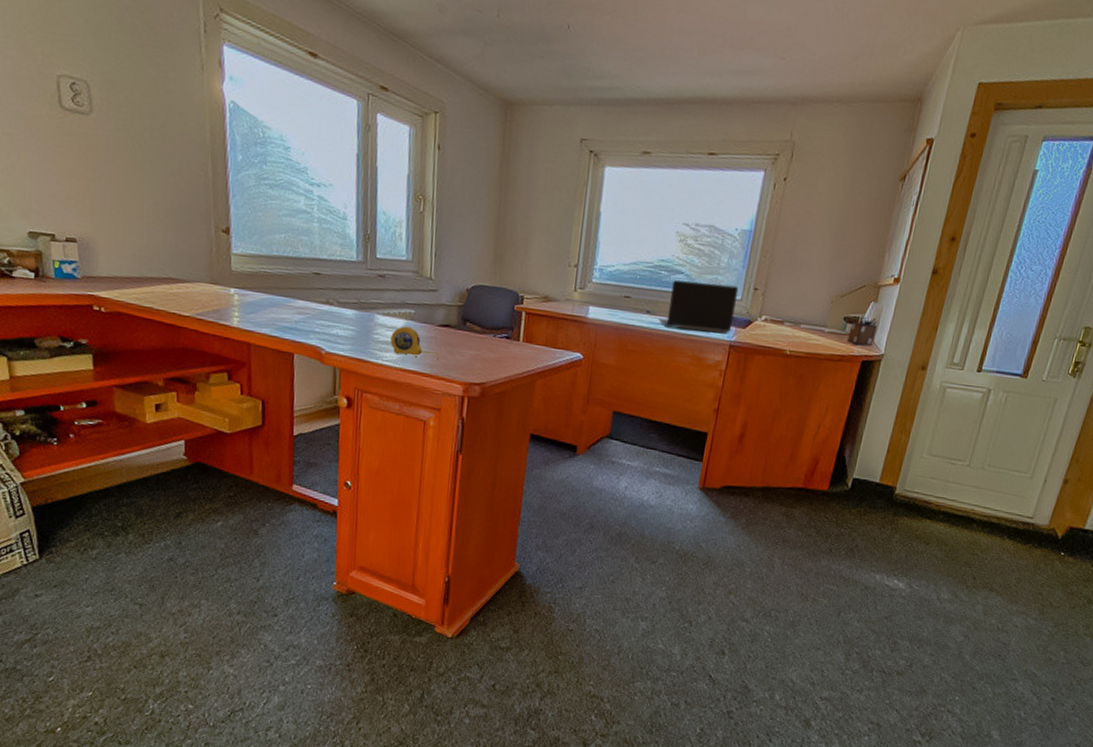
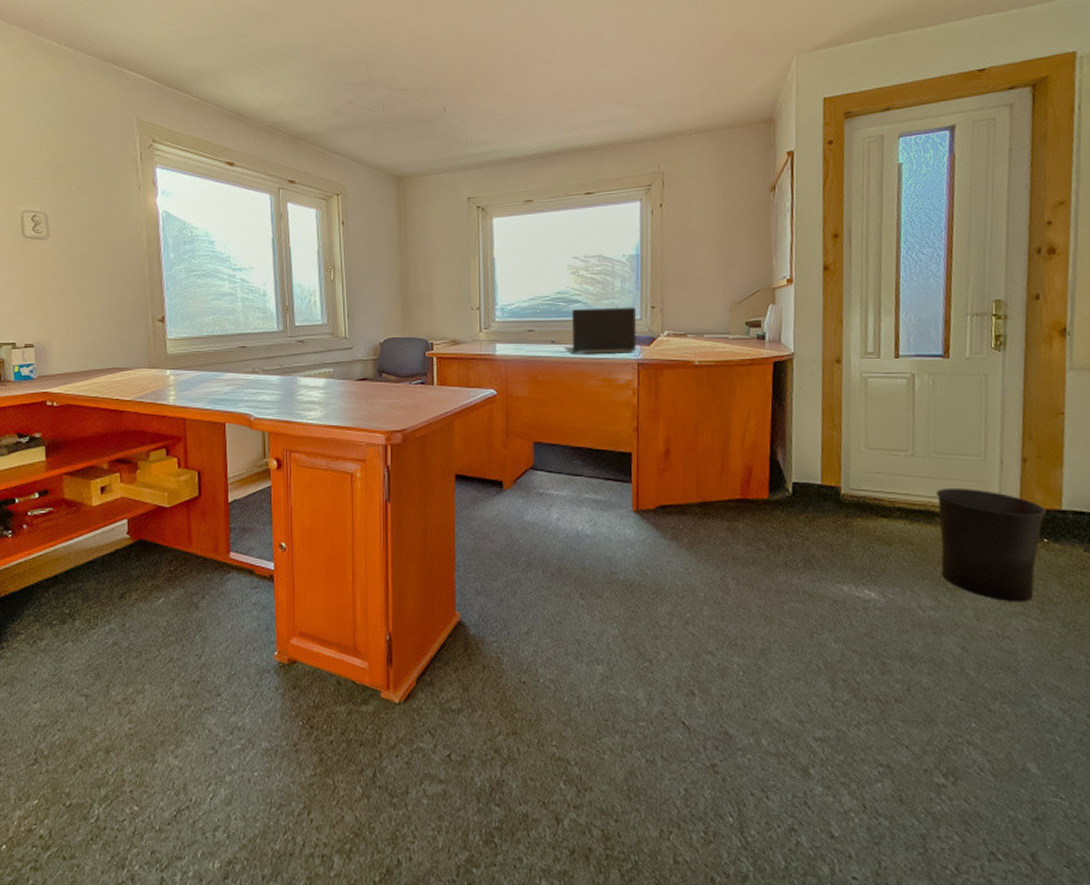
tape measure: present [390,326,439,359] -> none [313,384,359,413]
desk organizer: present [847,316,877,346] -> none [753,318,781,348]
waste bin: none [964,498,1071,603] -> present [936,487,1046,601]

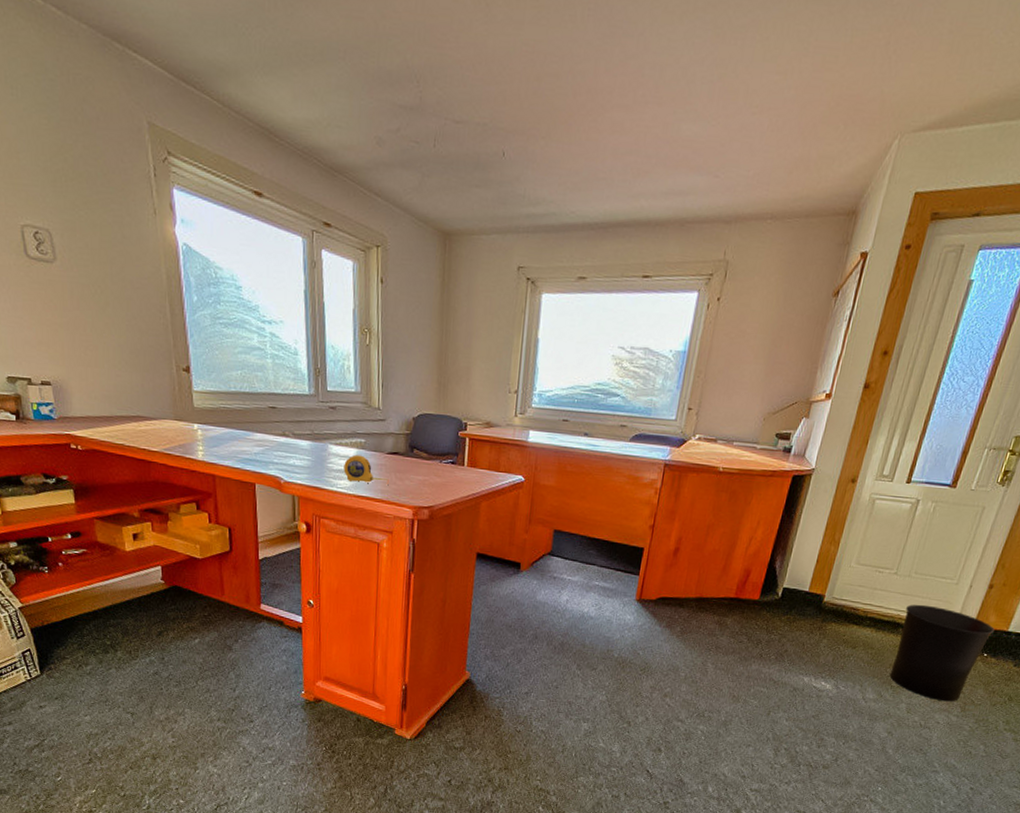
tape measure: none [313,384,359,413] -> present [344,454,389,485]
laptop computer: present [563,307,637,355] -> none [595,403,673,454]

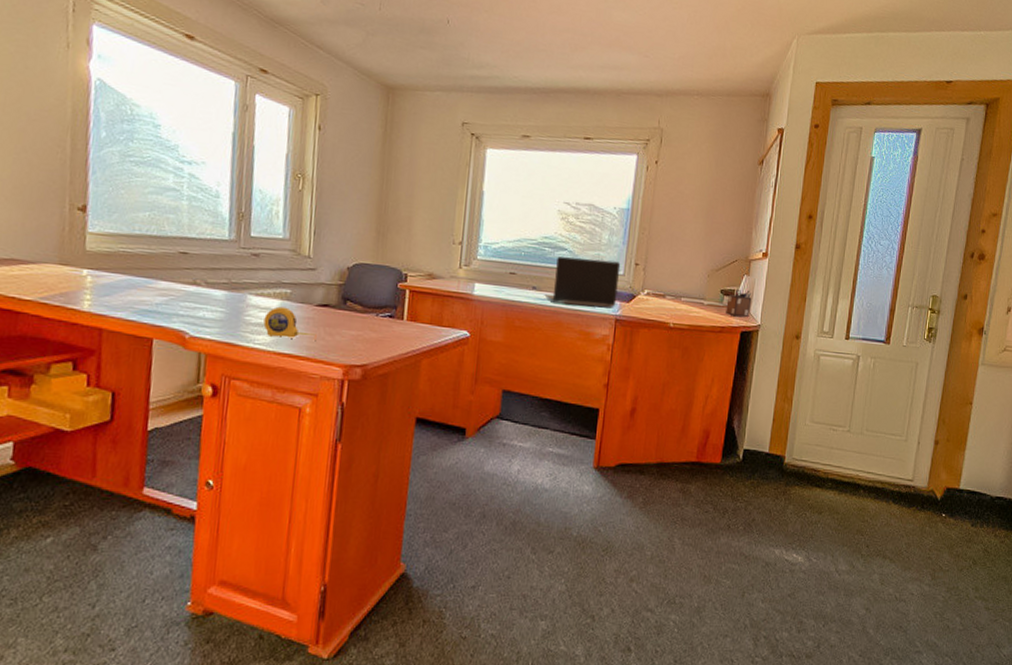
laptop computer: none [595,403,673,454] -> present [544,256,621,309]
desk organizer: none [779,432,809,461] -> present [726,289,752,317]
waste bin: present [889,604,995,701] -> none [858,463,947,568]

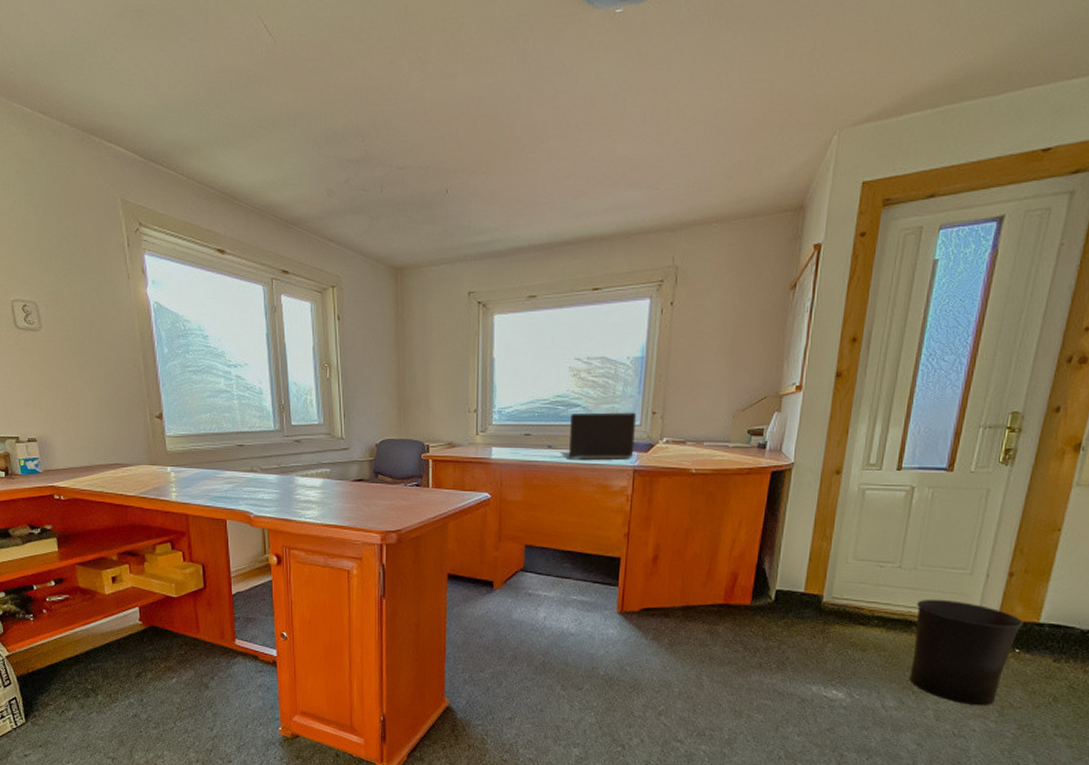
tape measure: present [263,306,317,340] -> none [311,484,356,512]
desk organizer: present [726,289,752,317] -> none [754,427,784,457]
waste bin: none [858,463,947,568] -> present [909,599,1023,705]

